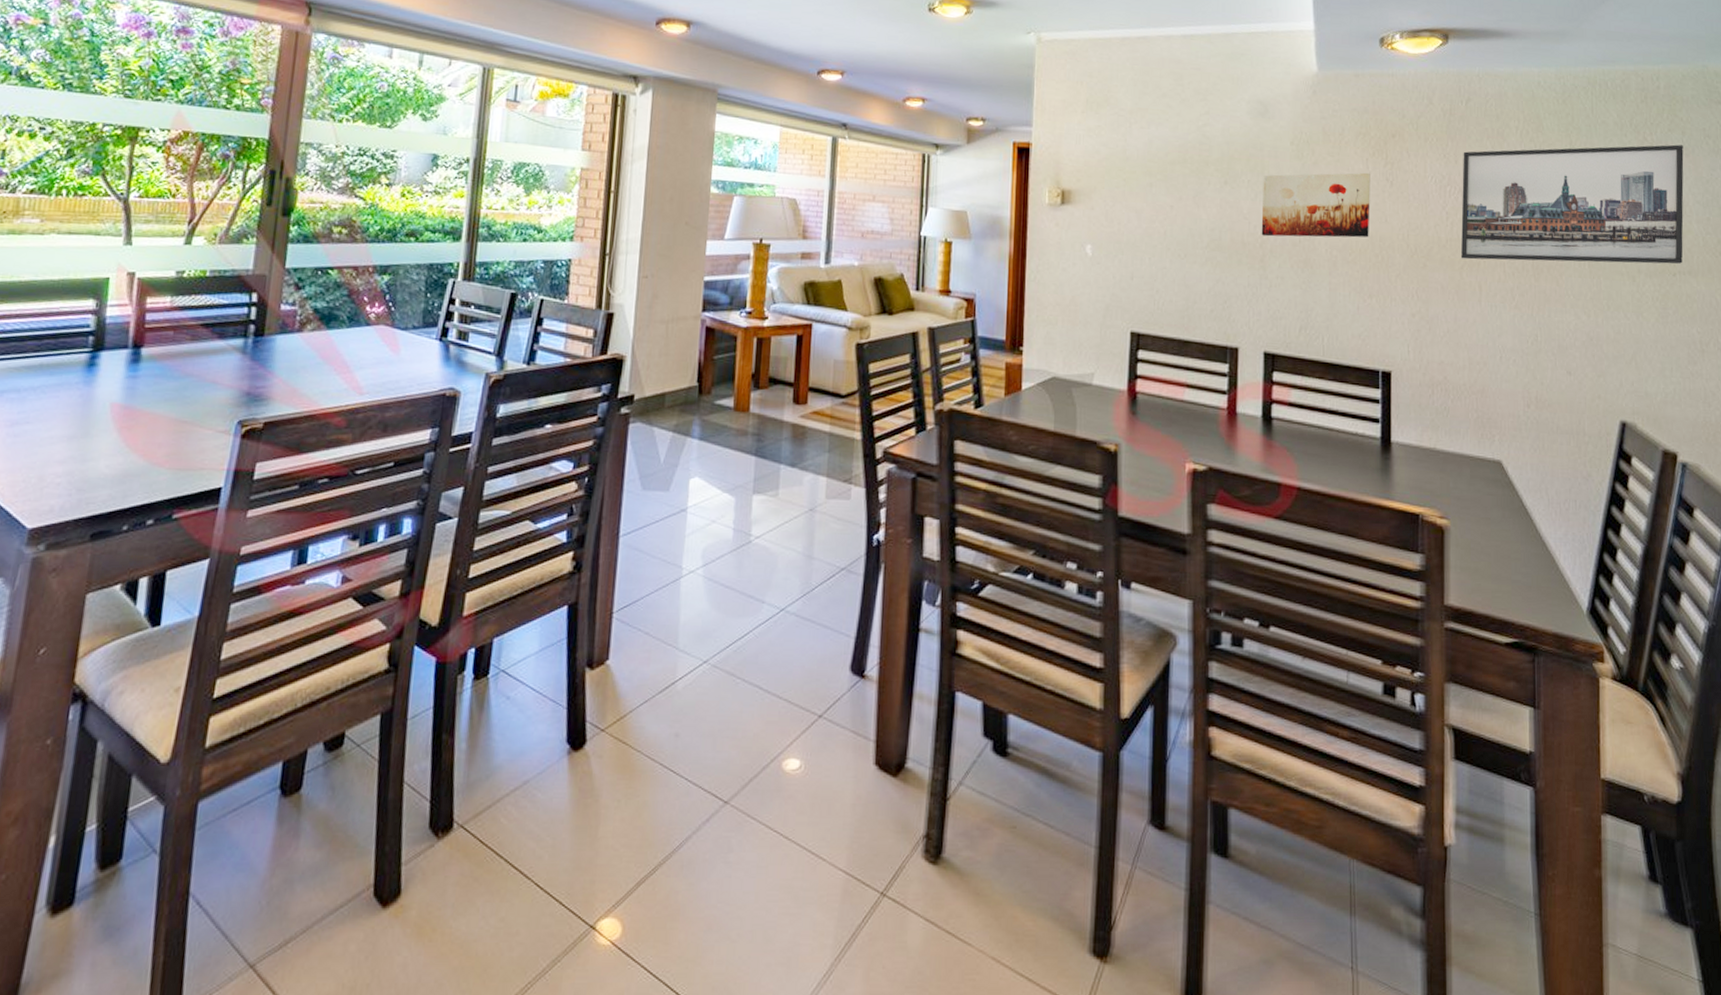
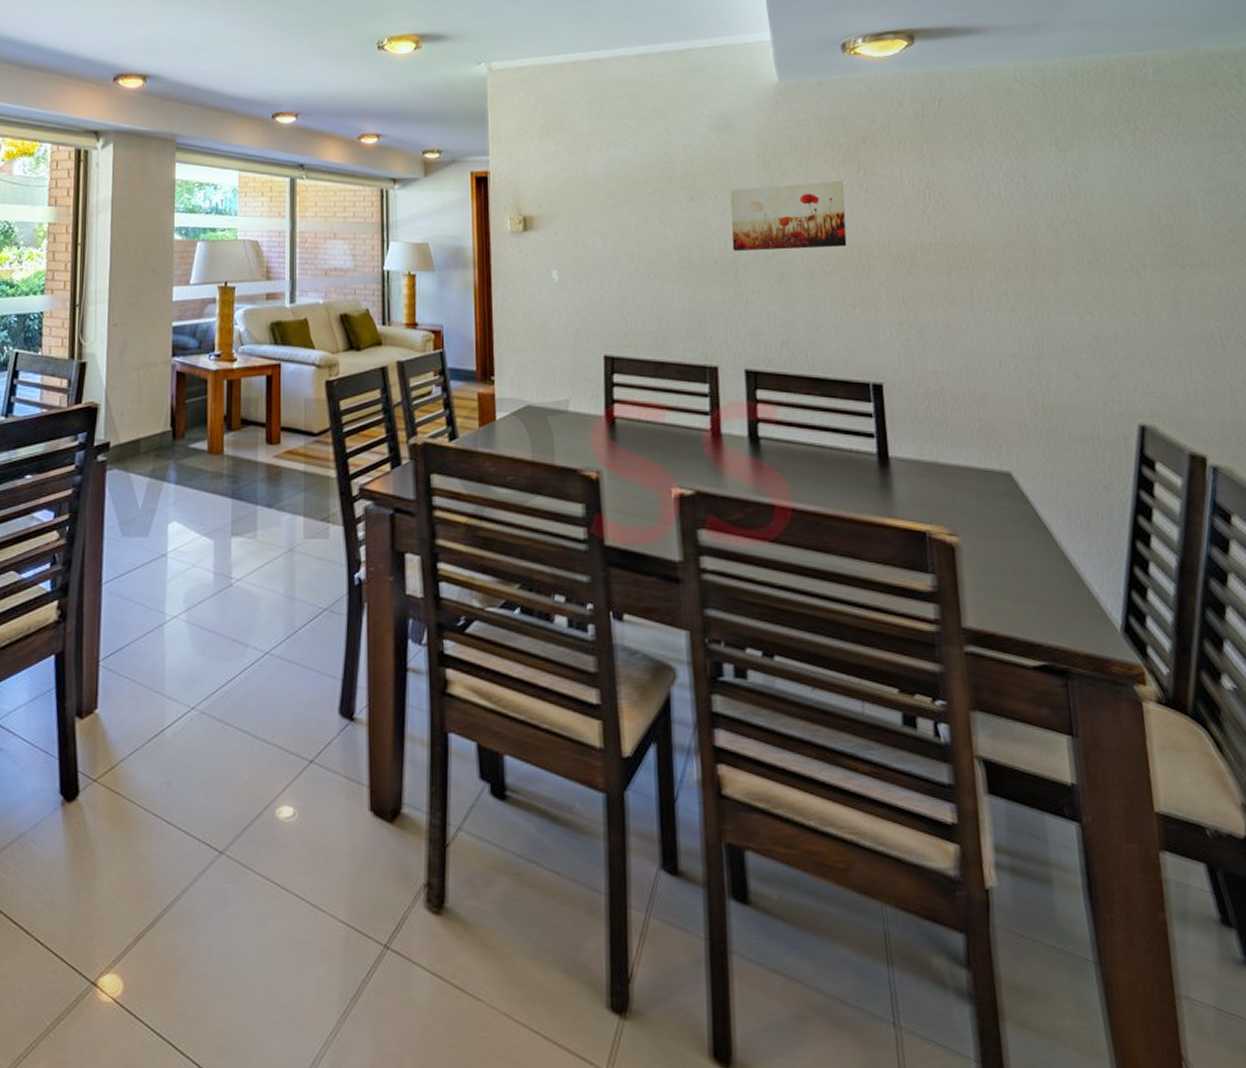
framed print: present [1460,144,1684,264] -> none [940,131,1192,263]

